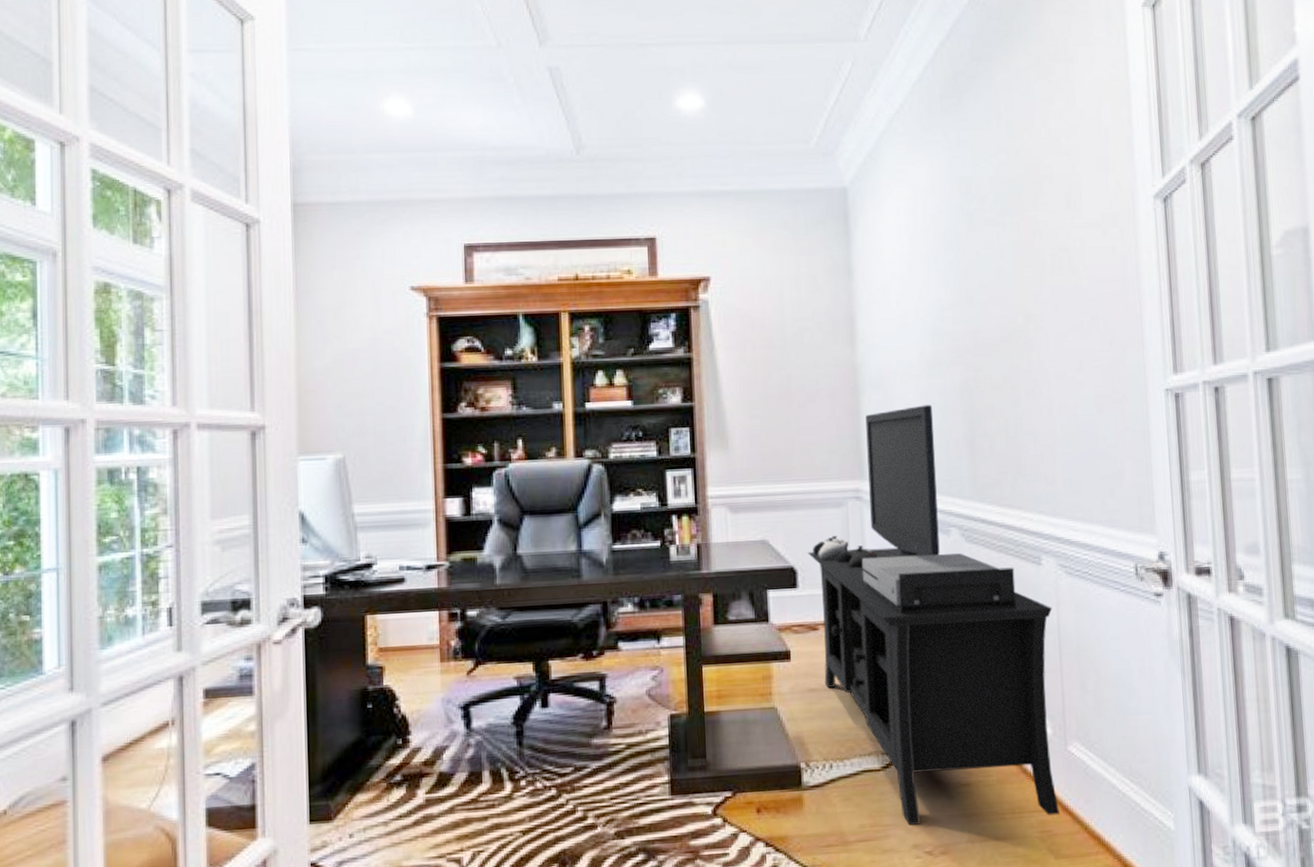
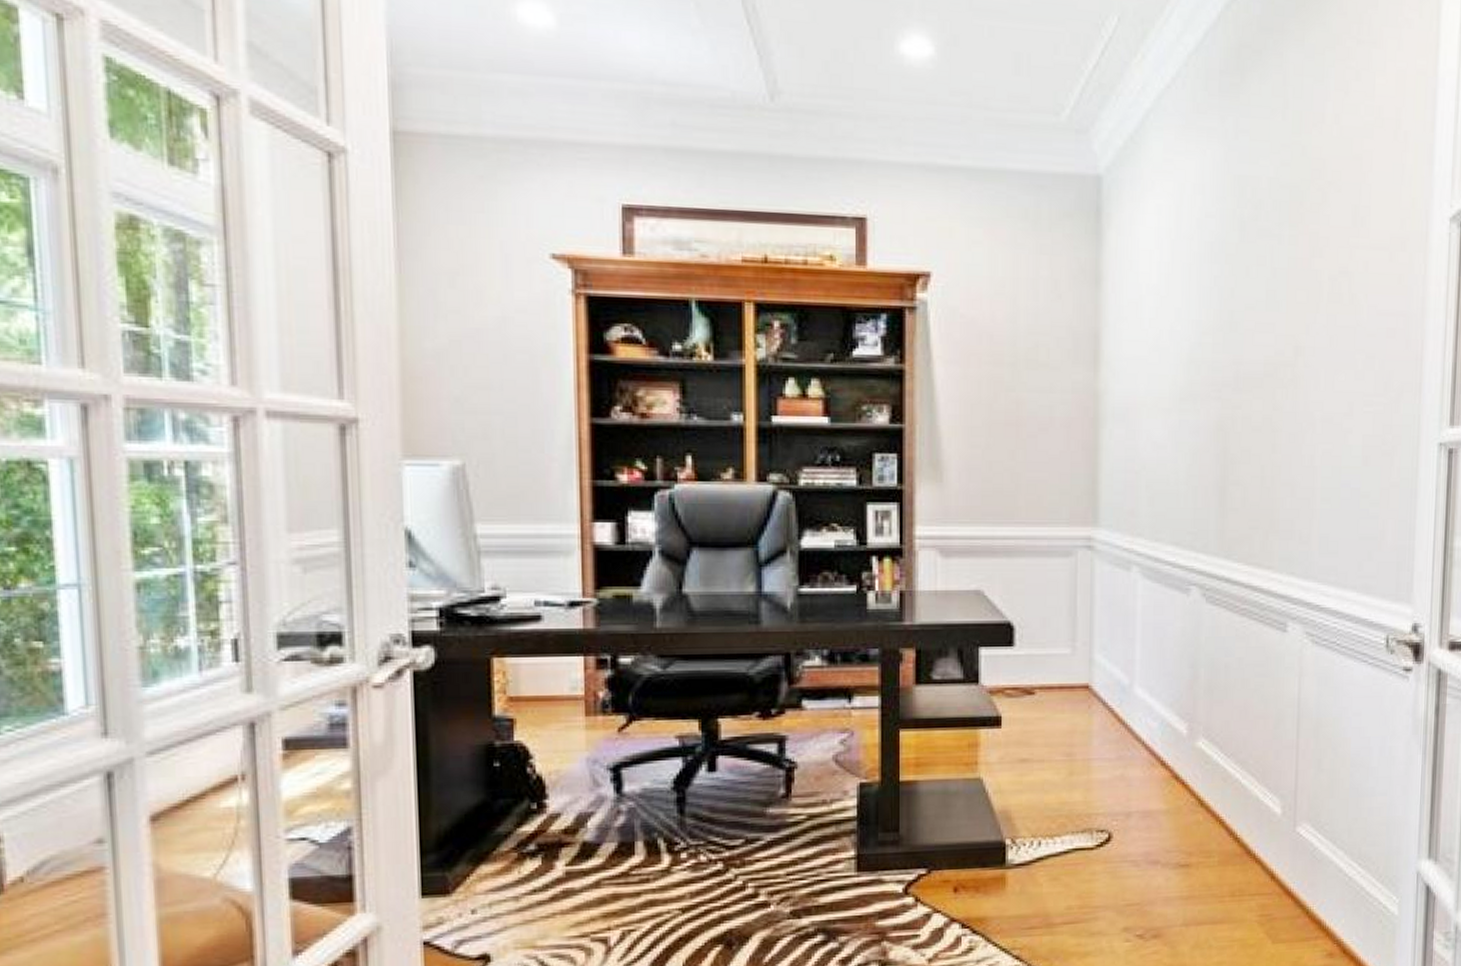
media console: present [807,404,1059,825] -> none [1027,444,1294,907]

